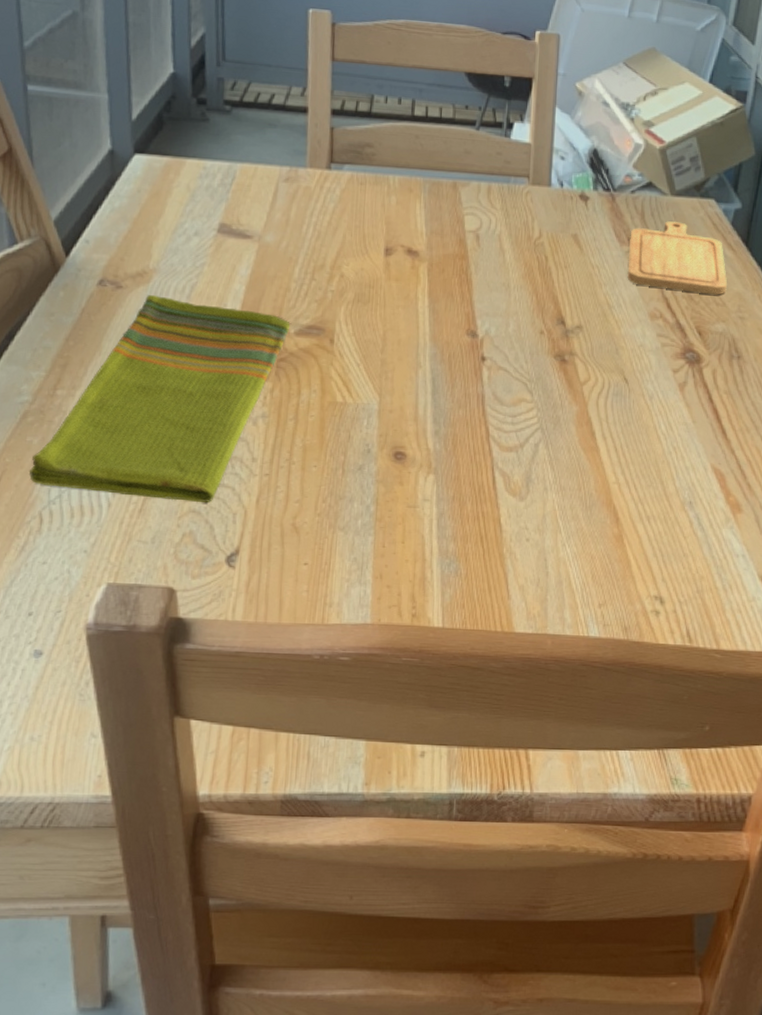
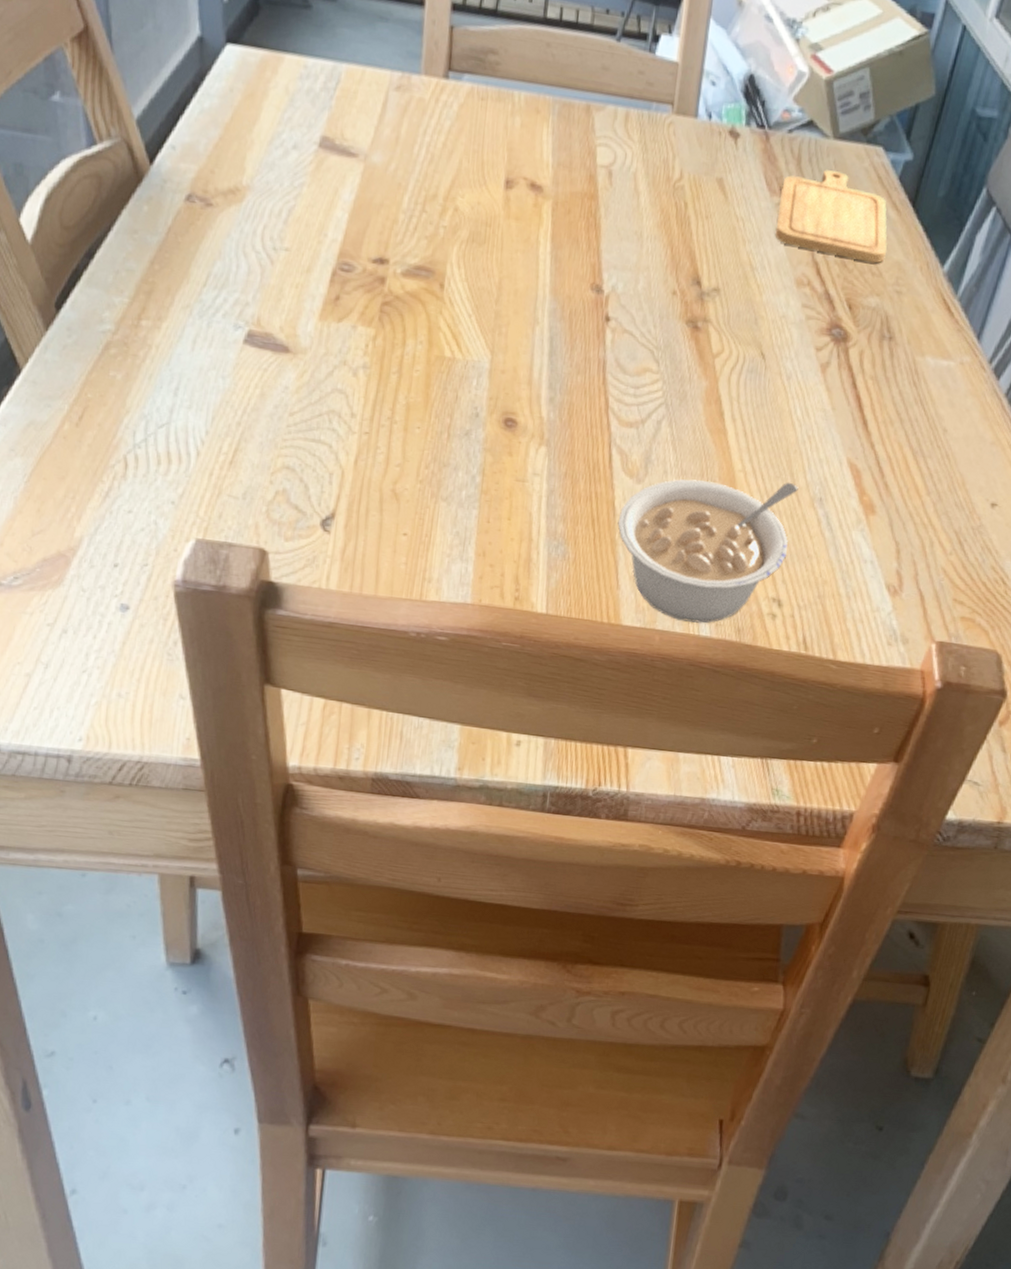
dish towel: present [29,294,290,503] -> none [112,215,397,459]
legume: none [504,489,669,625] -> present [617,479,799,623]

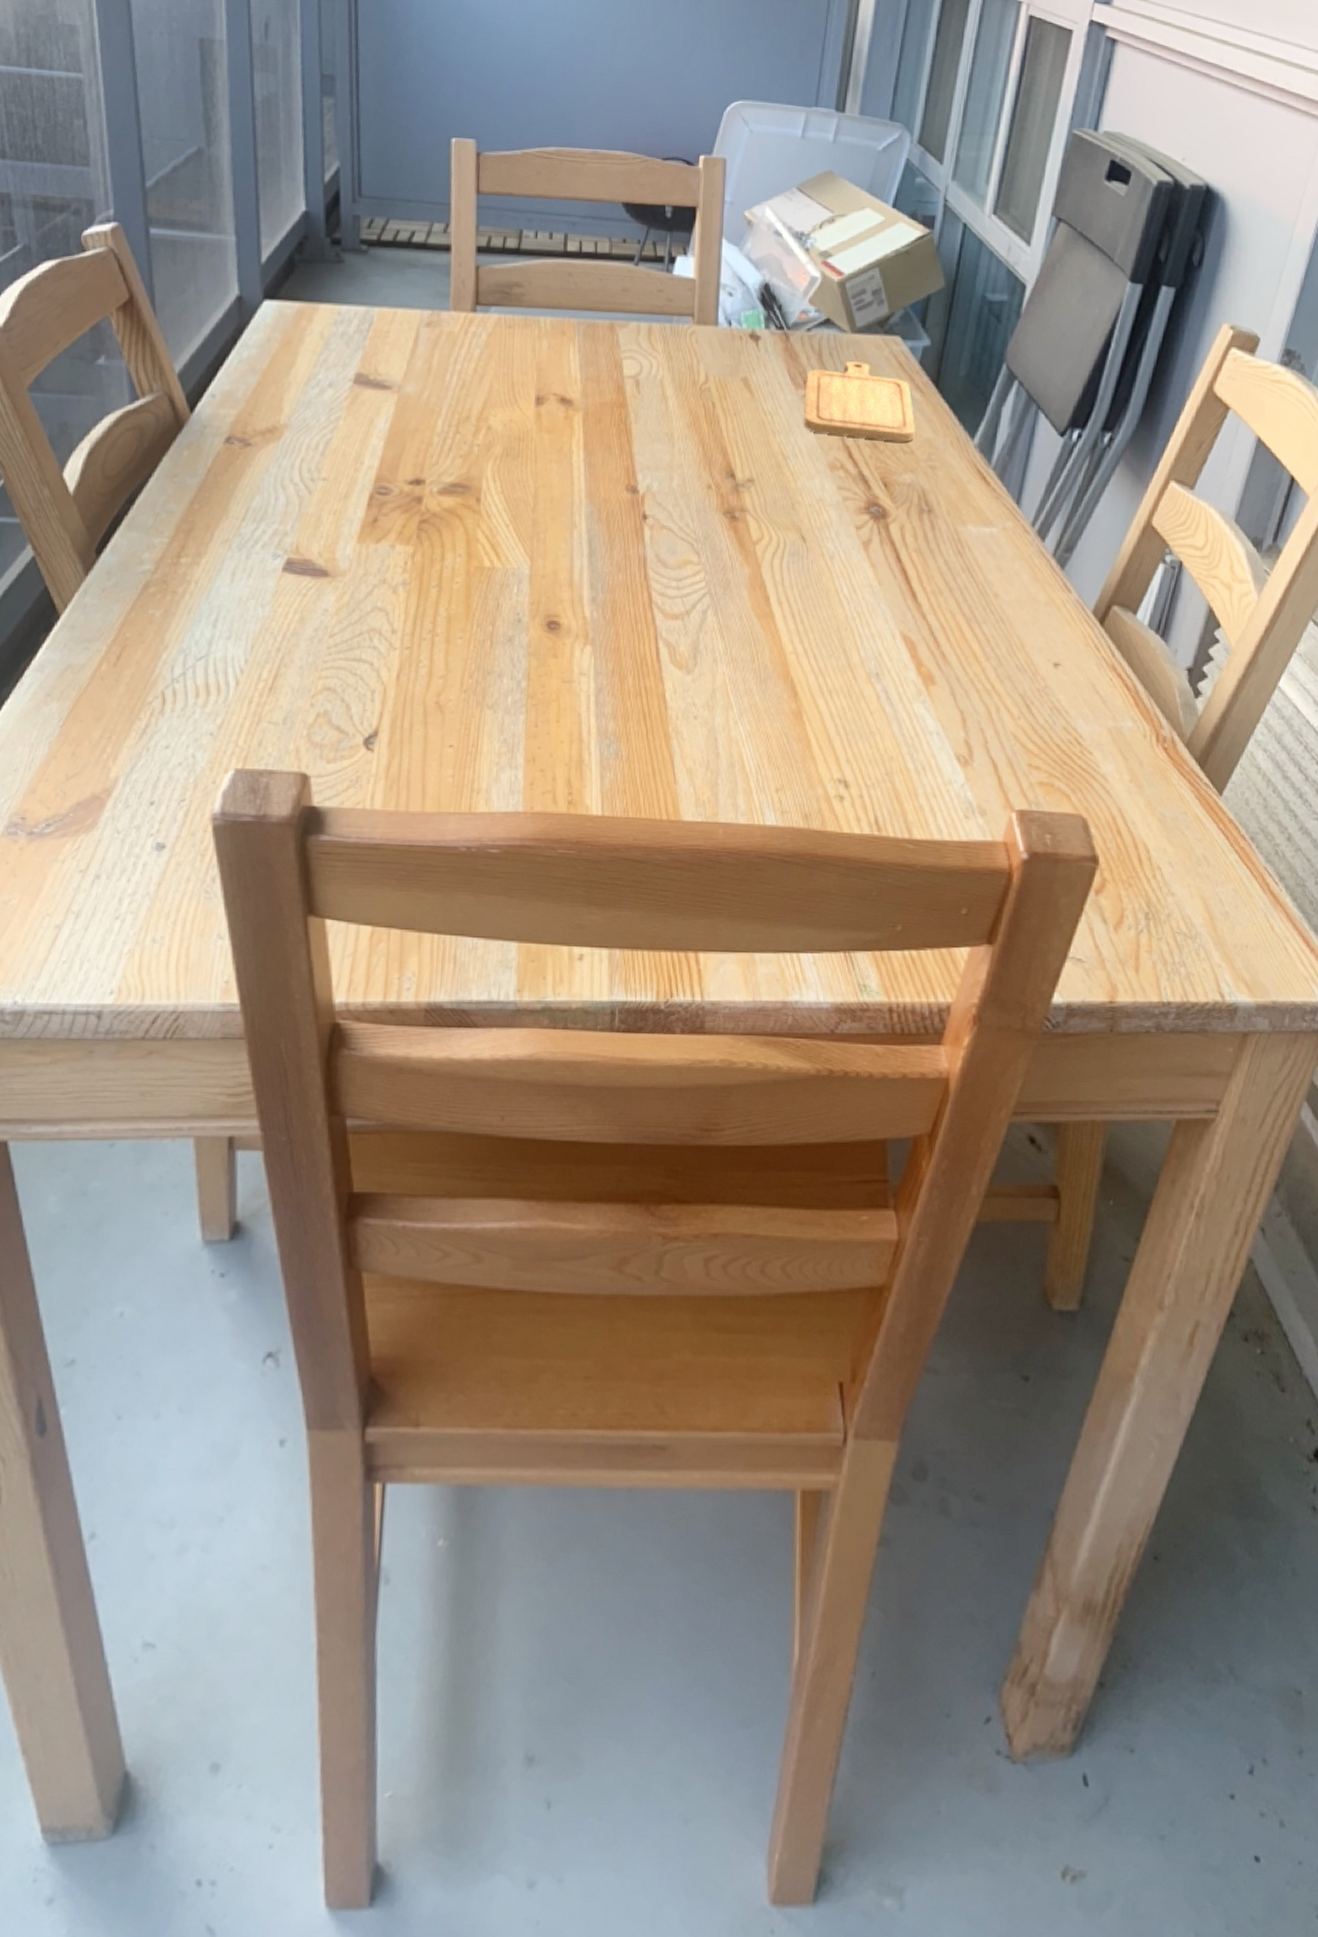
legume: present [617,479,799,623] -> none [670,659,853,812]

